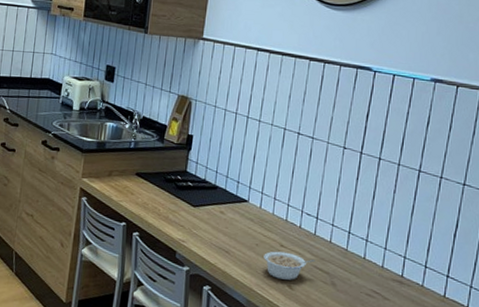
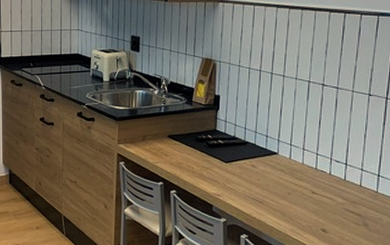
legume: present [263,251,316,280] -> none [296,198,347,224]

